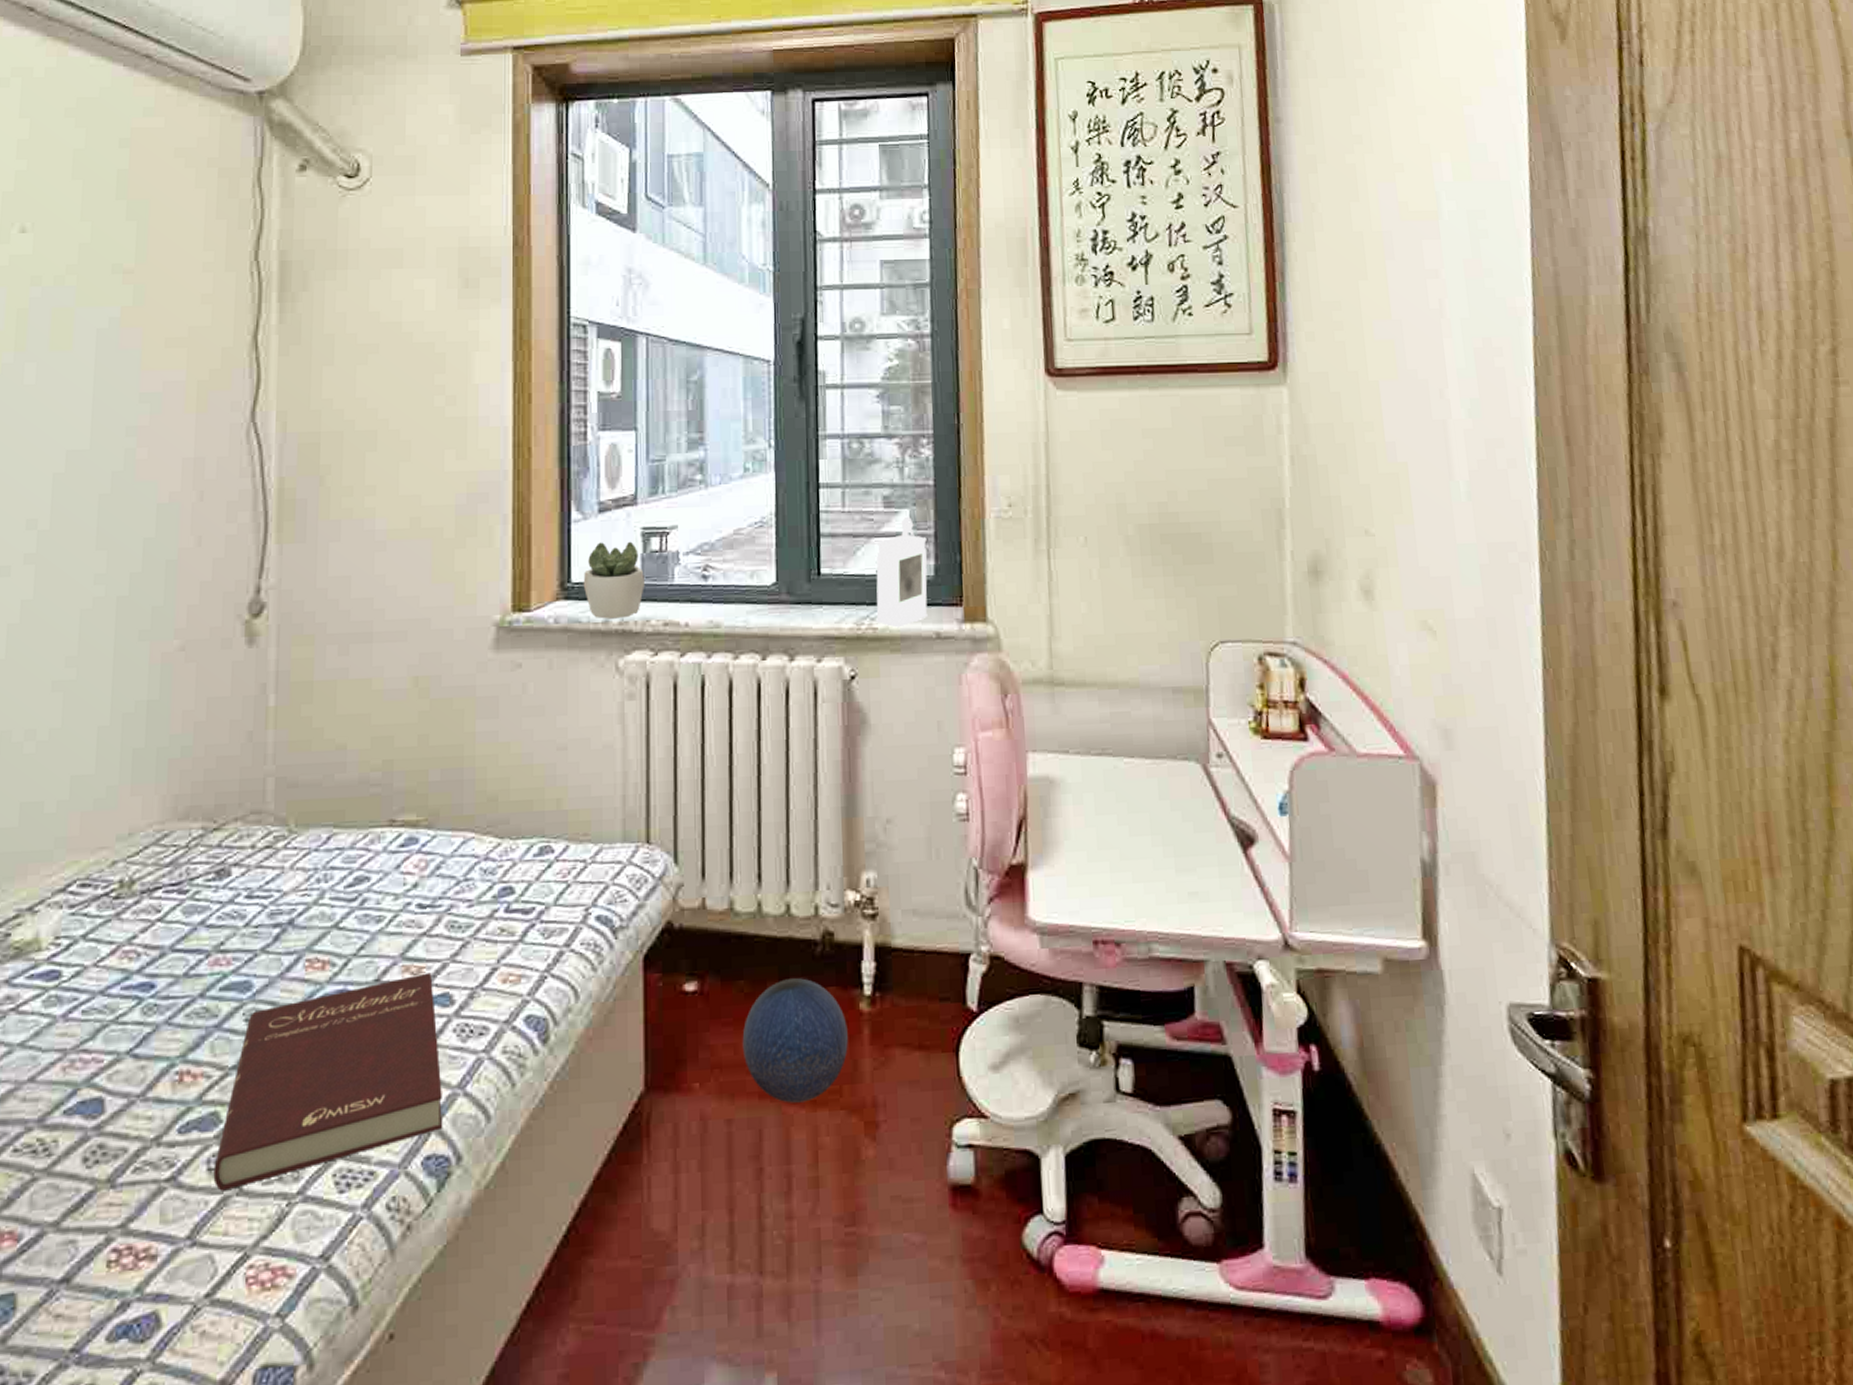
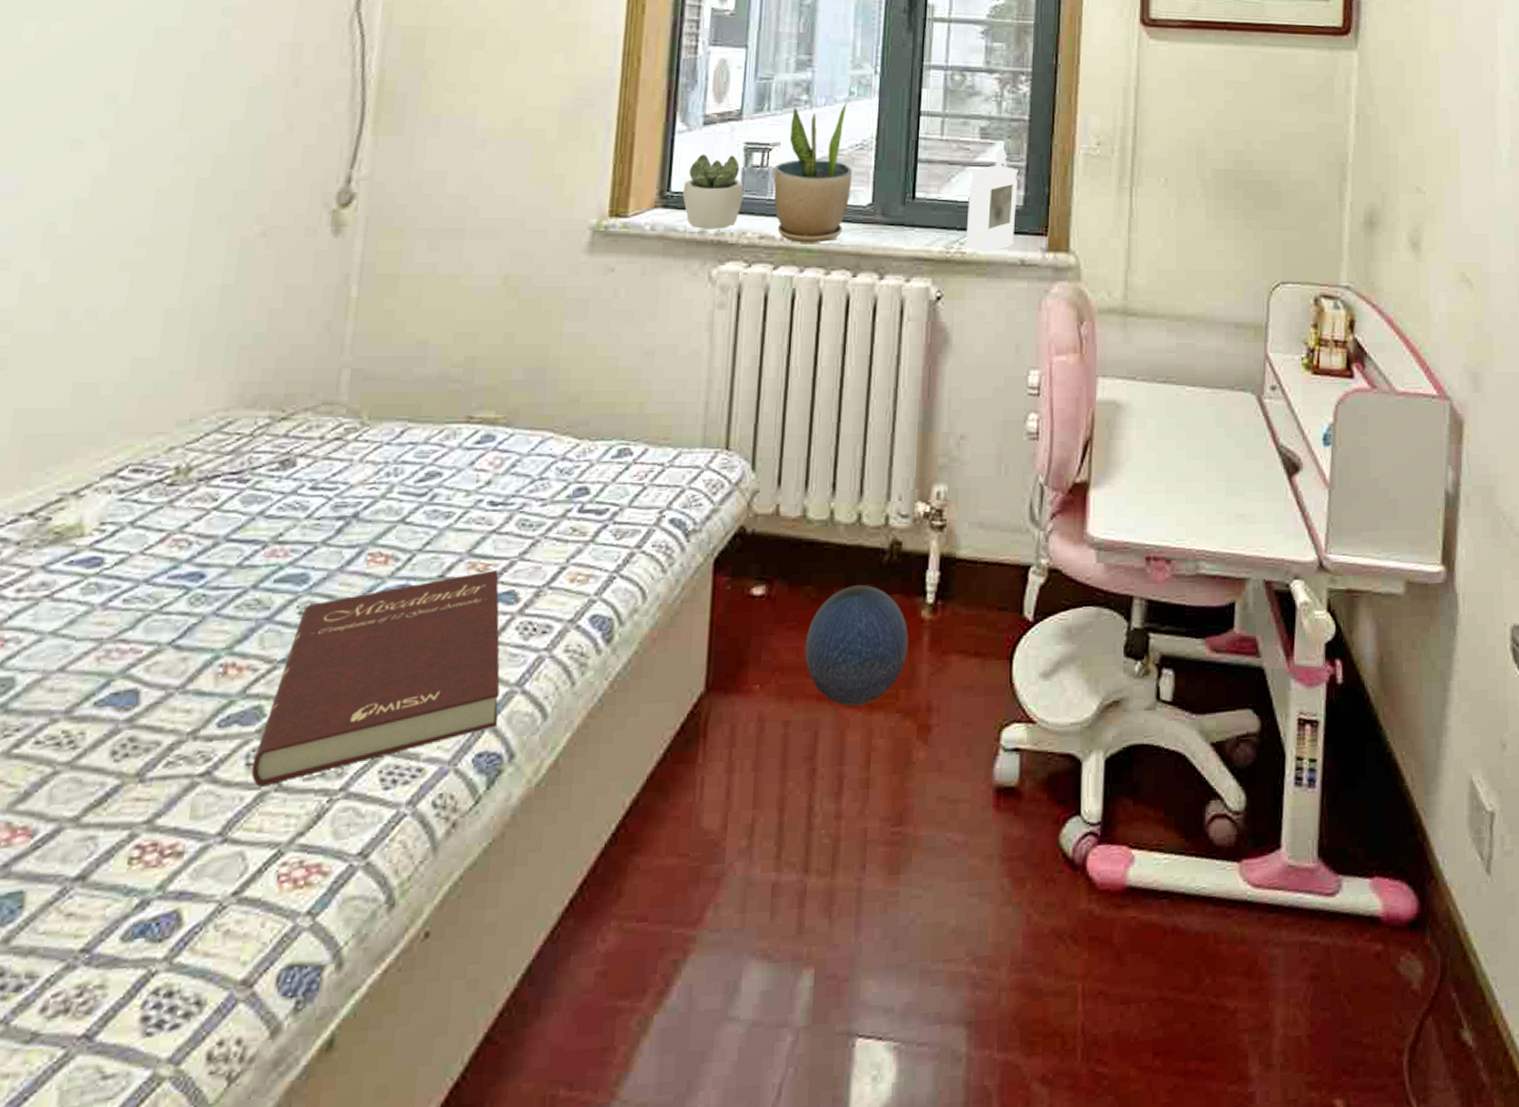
potted plant: none [673,477,754,628] -> present [773,100,853,243]

